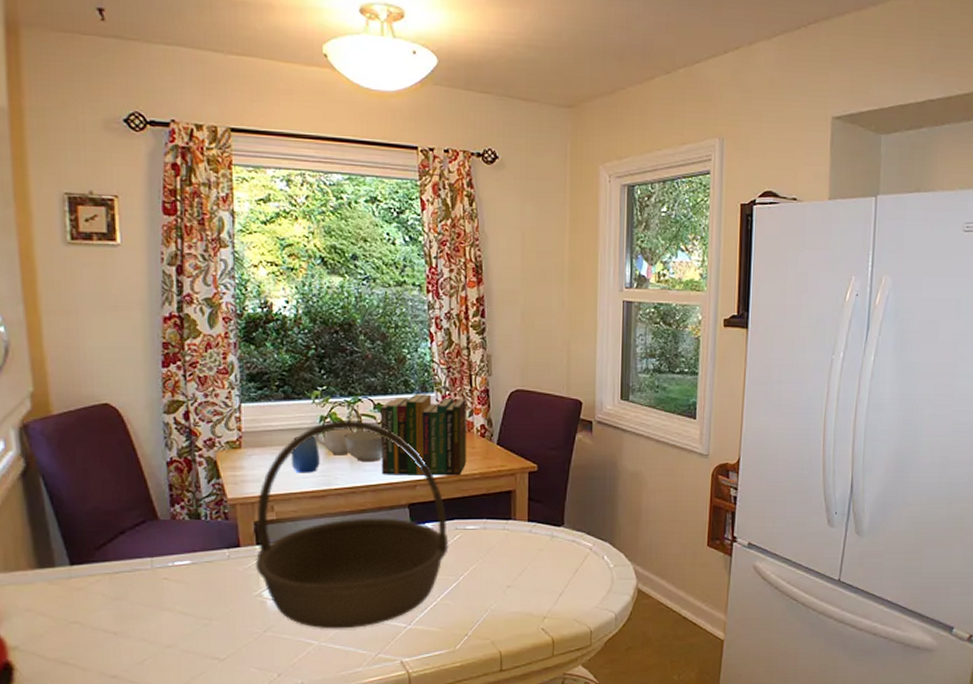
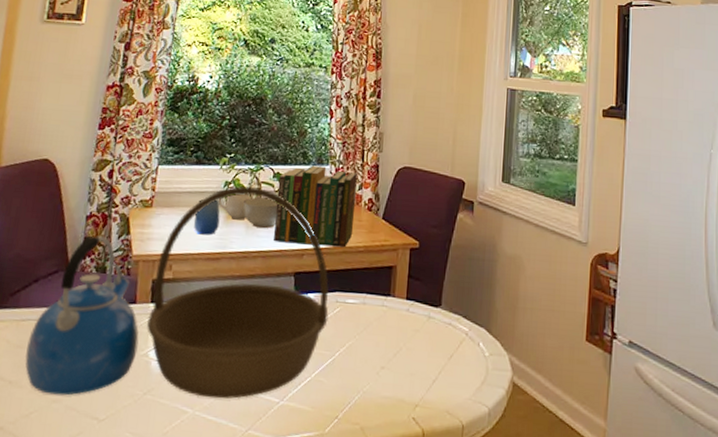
kettle: none [126,482,250,641] -> present [25,236,140,396]

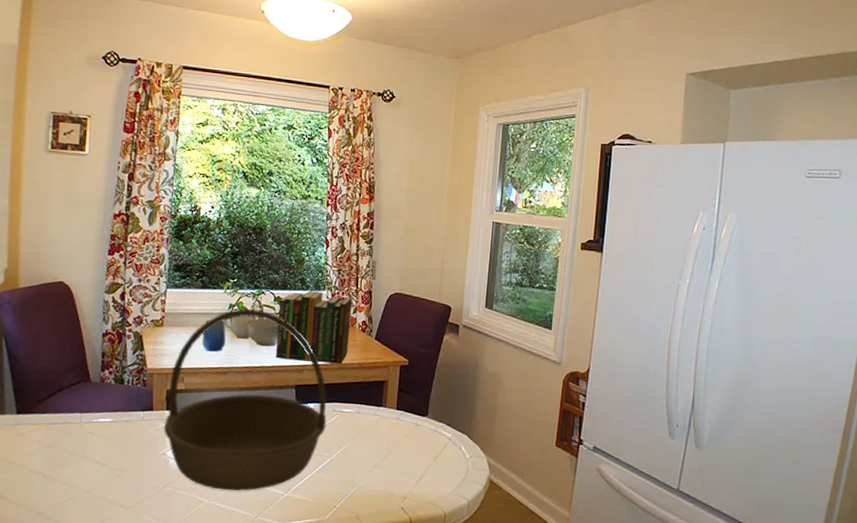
kettle: present [25,236,140,396] -> none [56,351,158,487]

